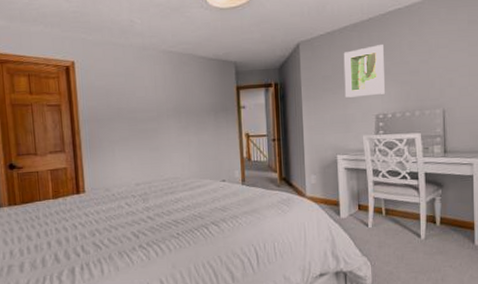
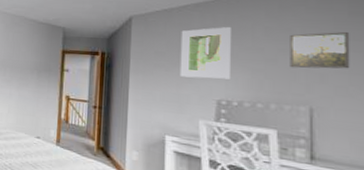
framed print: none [427,38,469,77] -> present [290,31,350,69]

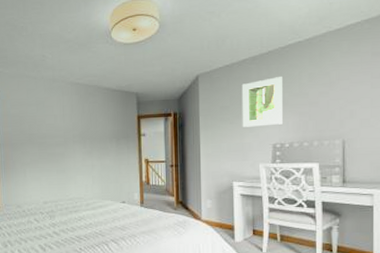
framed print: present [290,31,350,69] -> none [328,70,372,108]

